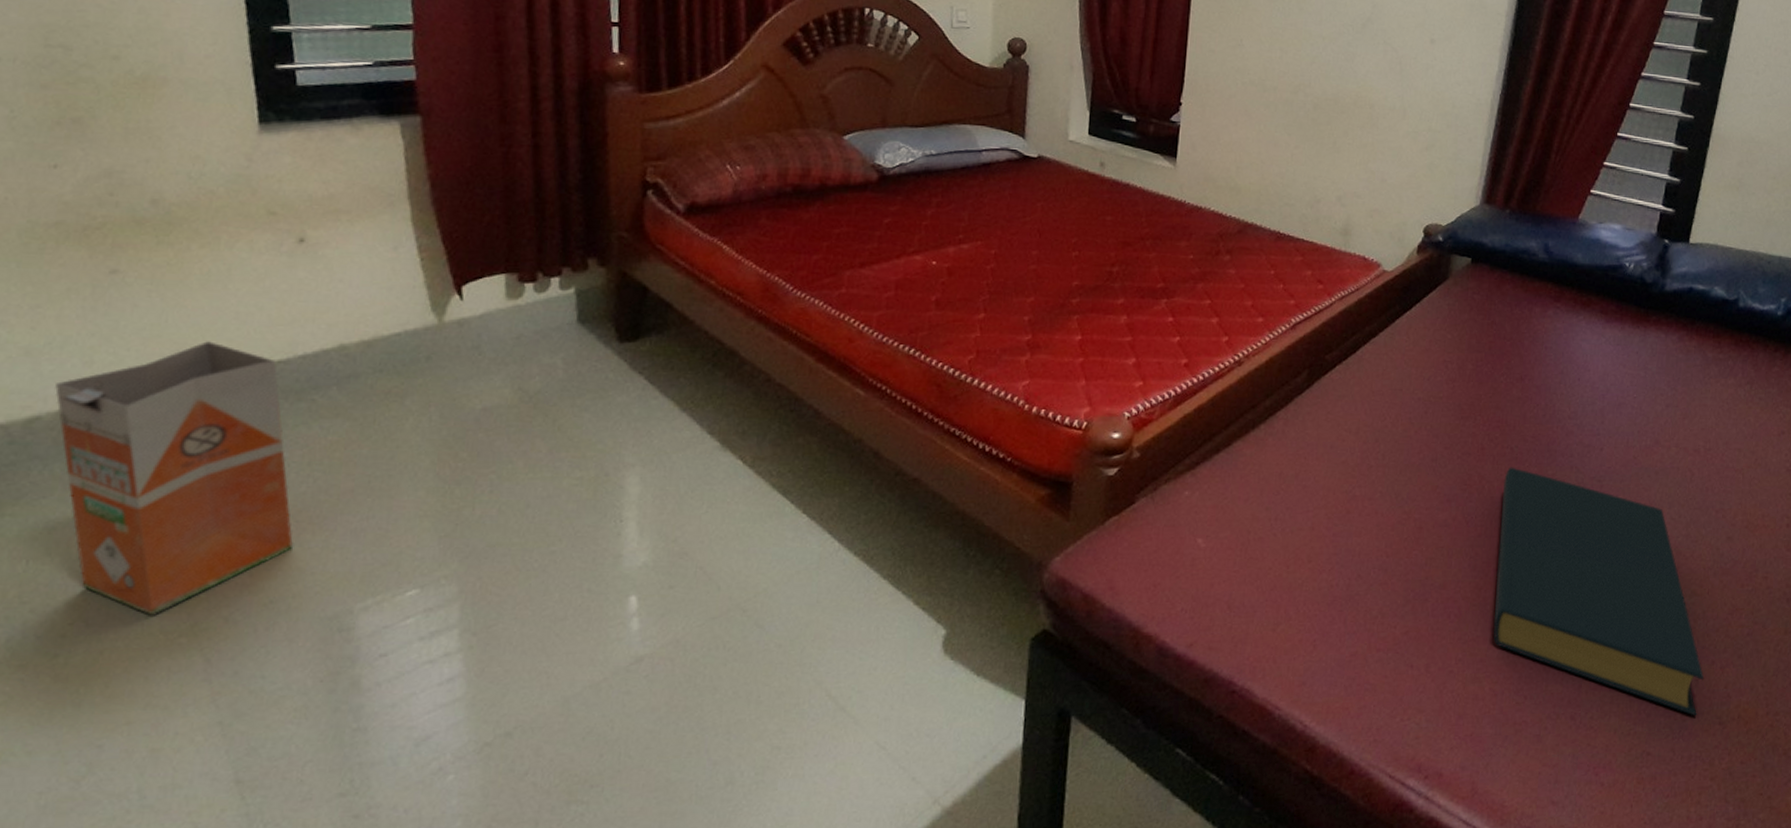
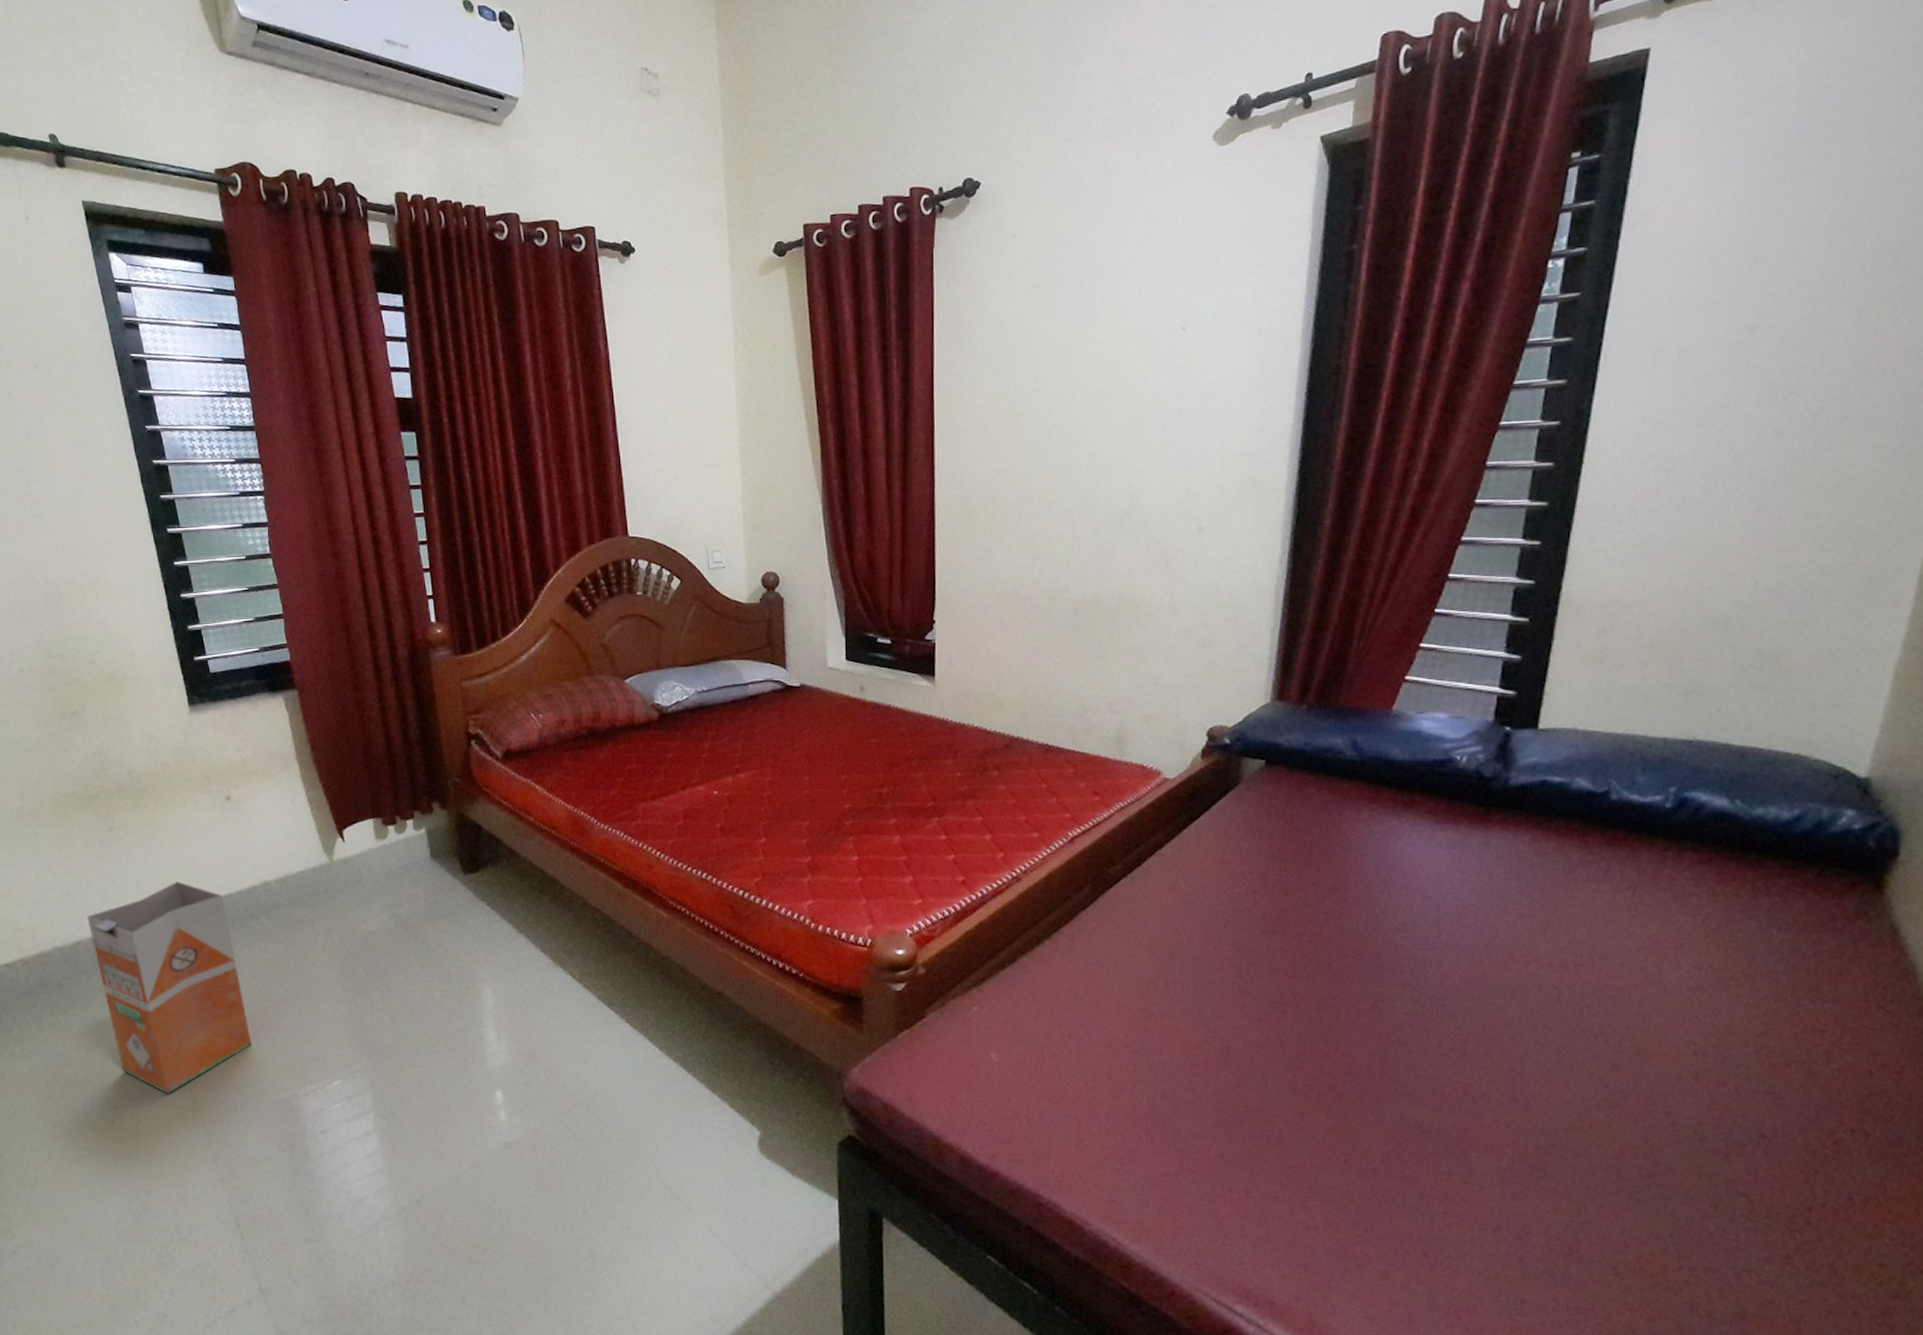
hardback book: present [1493,467,1705,716] -> none [1321,984,1592,1264]

